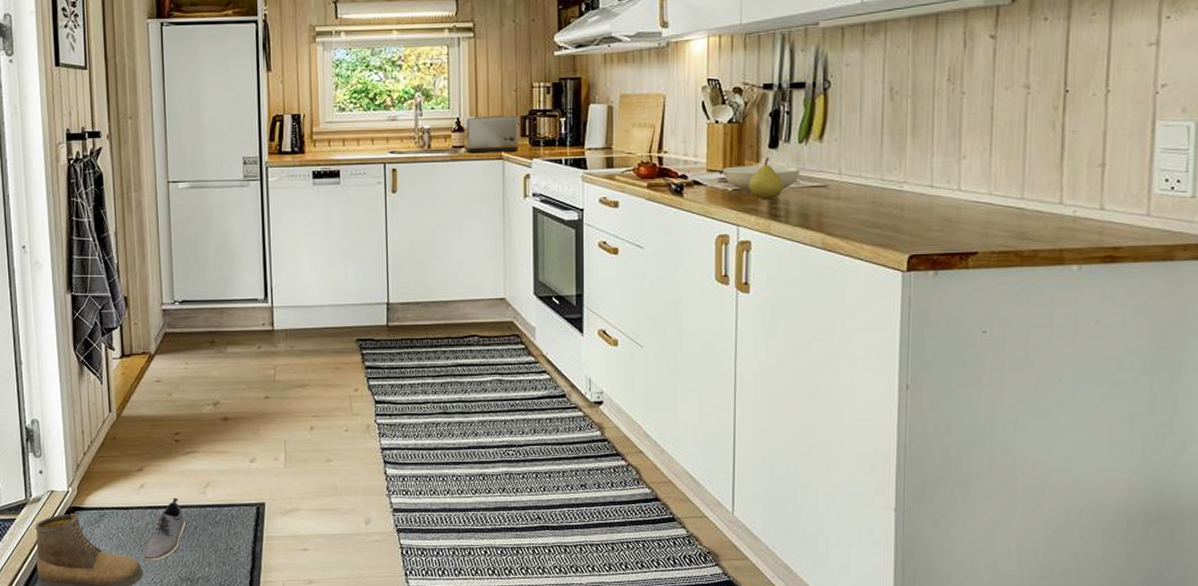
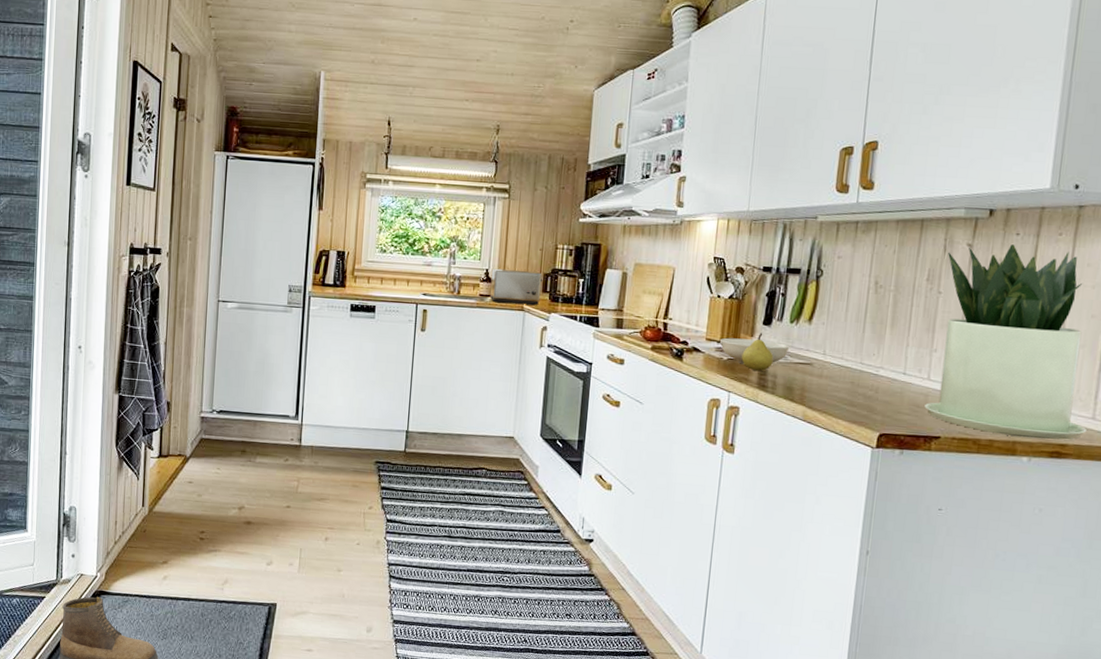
shoe: present [144,497,187,562] -> none [160,591,203,649]
planter: none [957,31,1142,244] -> present [924,244,1087,440]

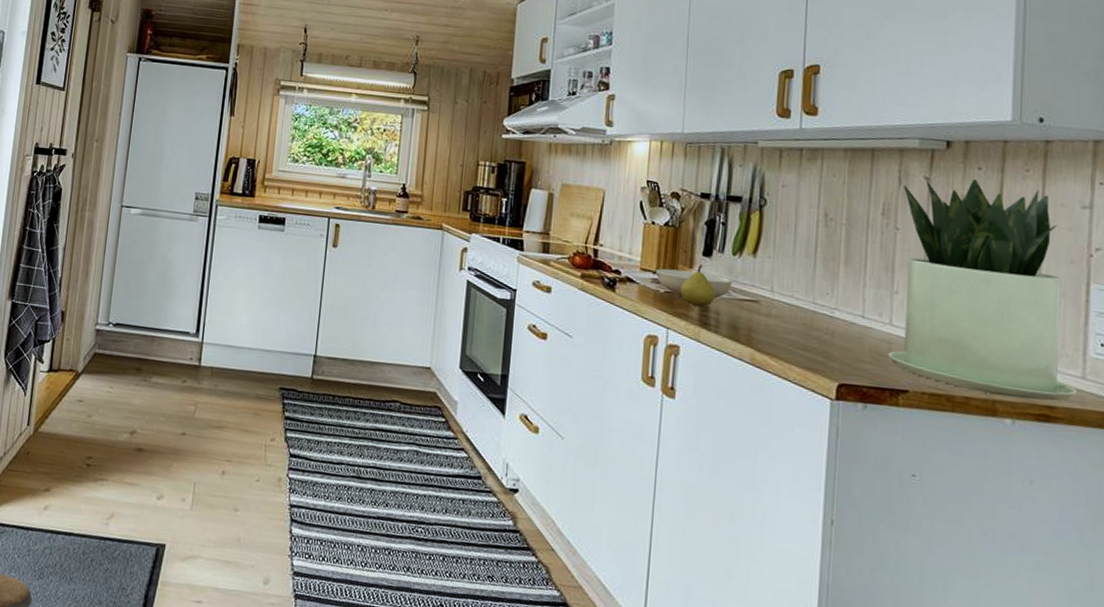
toaster: present [489,268,543,306] -> none [406,183,464,225]

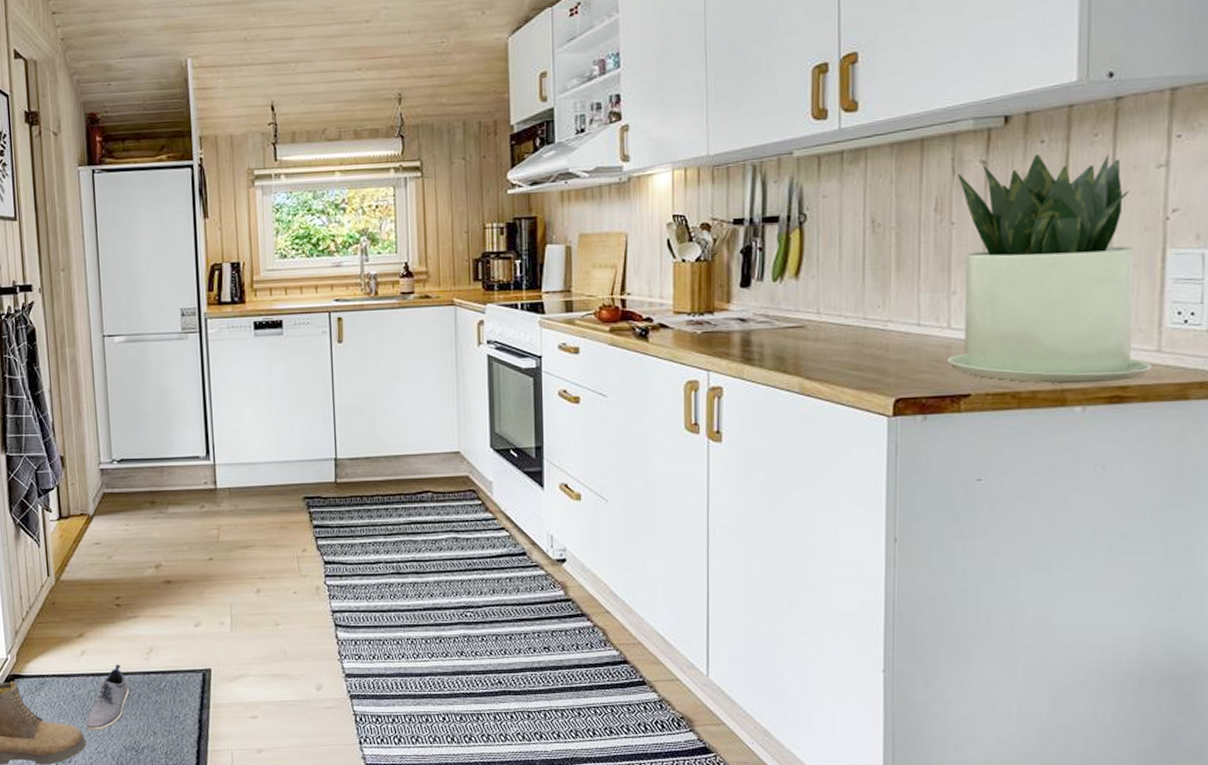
shoe: none [35,524,84,590] -> present [86,664,130,731]
bowl: present [655,268,733,299] -> none [690,305,776,337]
fruit: present [680,264,716,307] -> none [719,297,757,343]

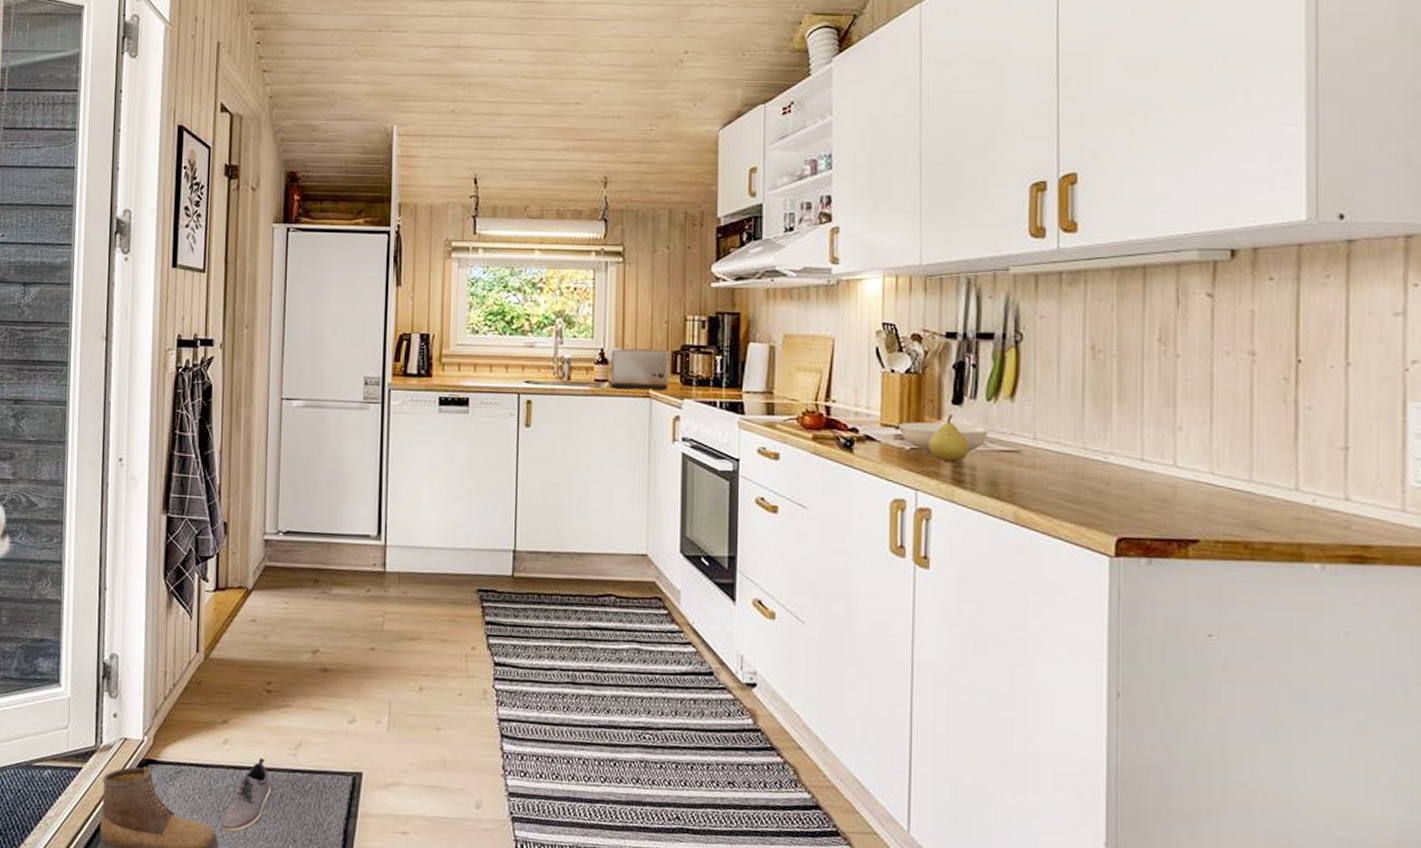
toaster: none [411,257,473,300] -> present [607,347,671,391]
bowl: none [690,305,776,337] -> present [898,422,989,455]
fruit: none [719,297,757,343] -> present [928,414,969,463]
planter: present [947,153,1152,384] -> none [1174,292,1396,540]

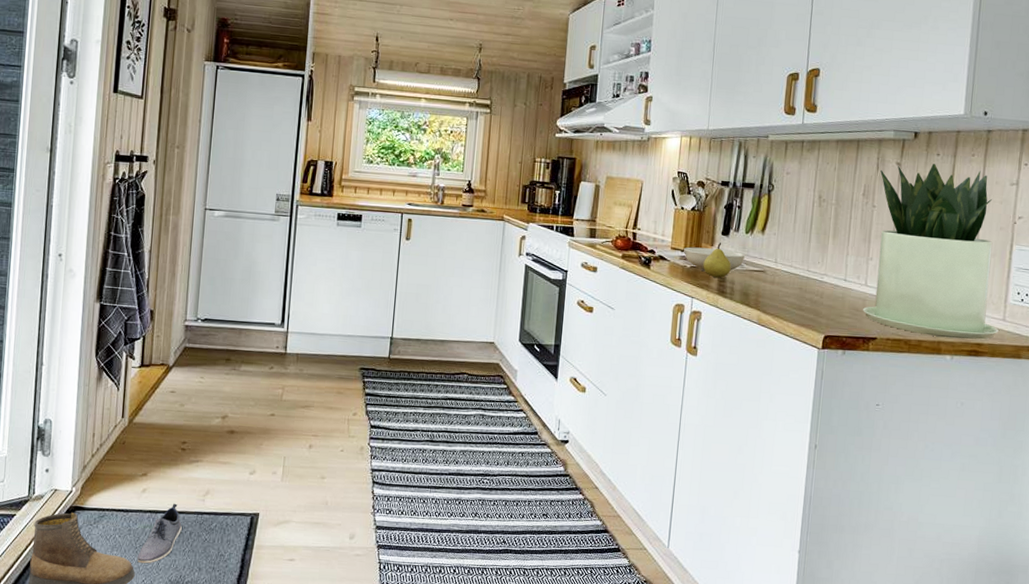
toaster: present [607,347,671,391] -> none [471,179,522,216]
planter: none [1174,292,1396,540] -> present [863,164,999,340]

